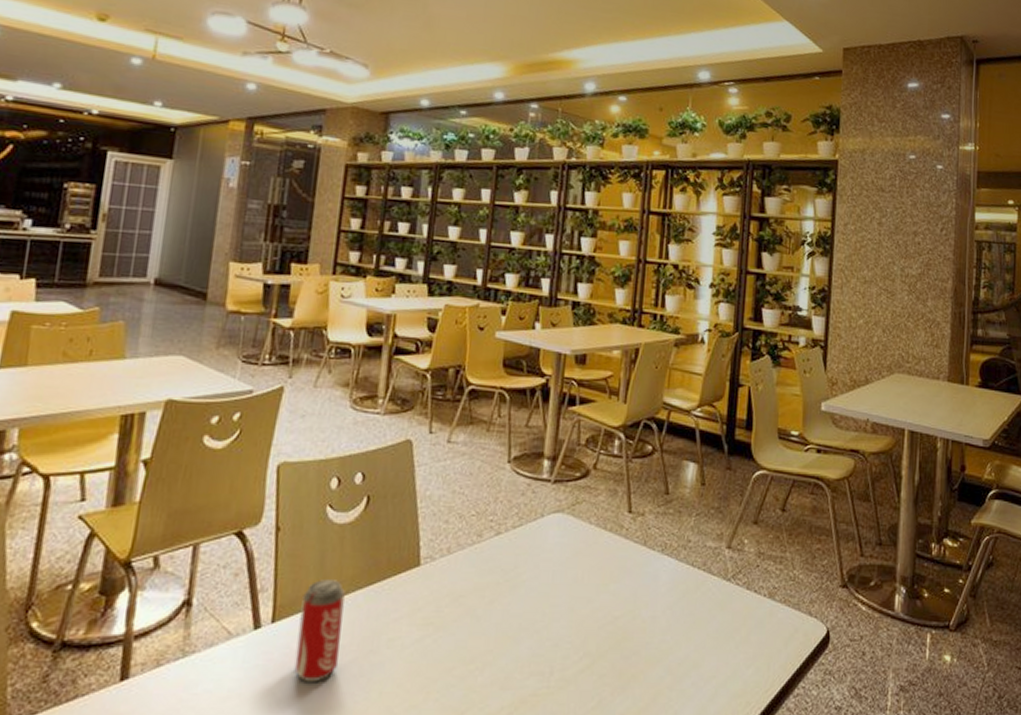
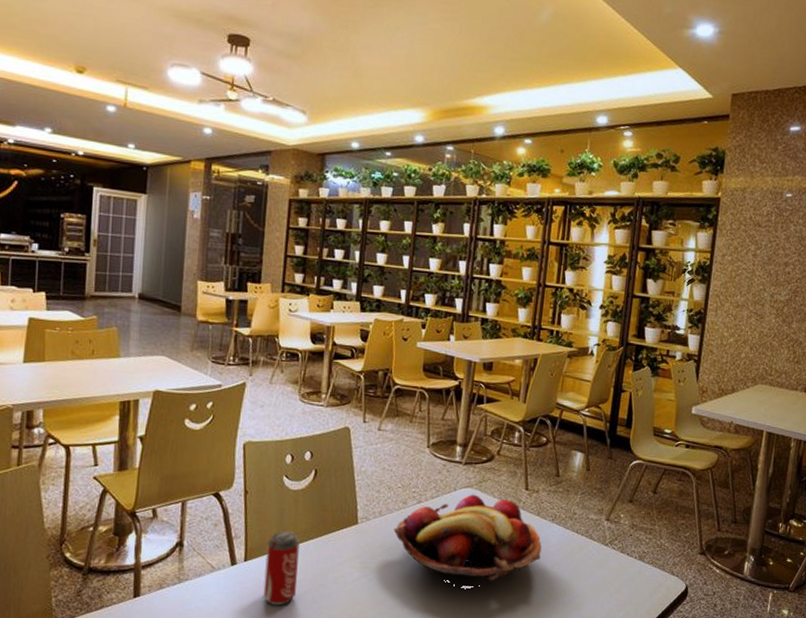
fruit basket: none [465,520,650,635] -> present [393,494,542,581]

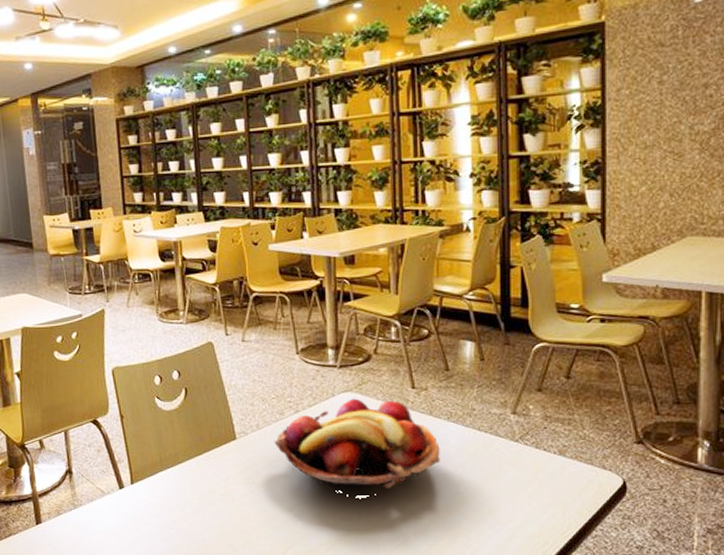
beverage can: present [263,531,300,606] -> none [150,452,185,526]

